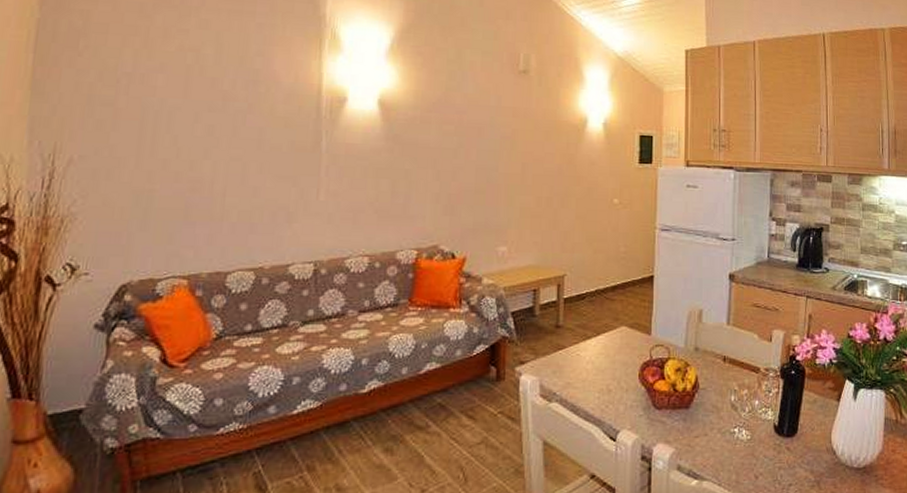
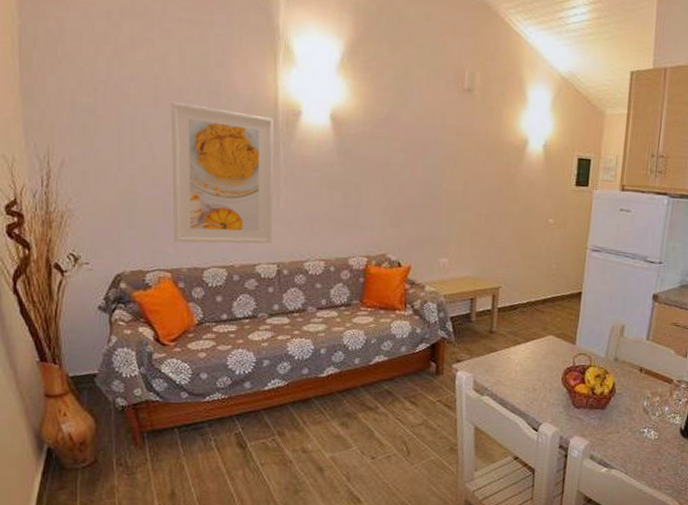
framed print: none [194,91,316,244] -> present [171,101,274,244]

